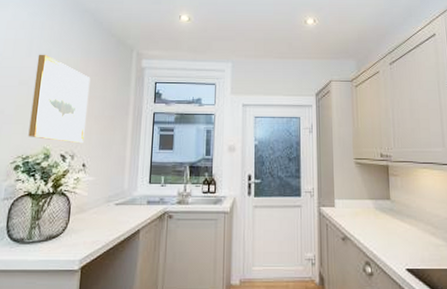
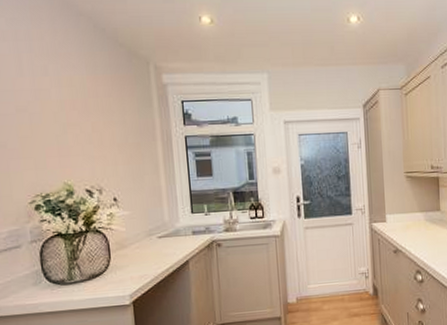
wall art: present [28,54,91,144] -> none [32,72,110,177]

